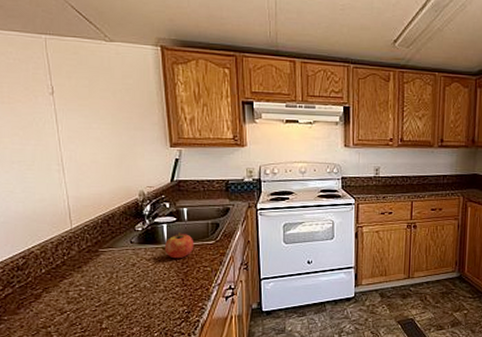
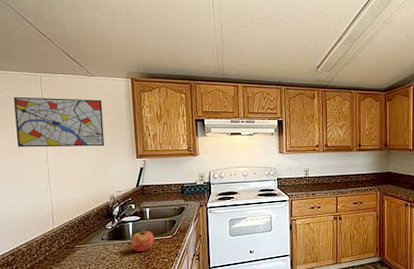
wall art: none [12,64,131,131] -> present [13,96,105,147]

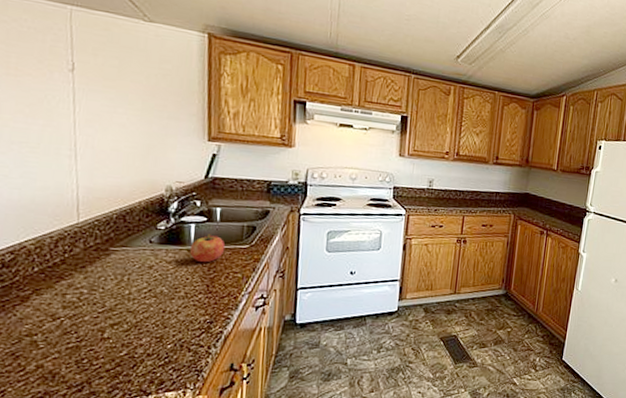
wall art: present [13,96,105,147] -> none [24,32,164,120]

